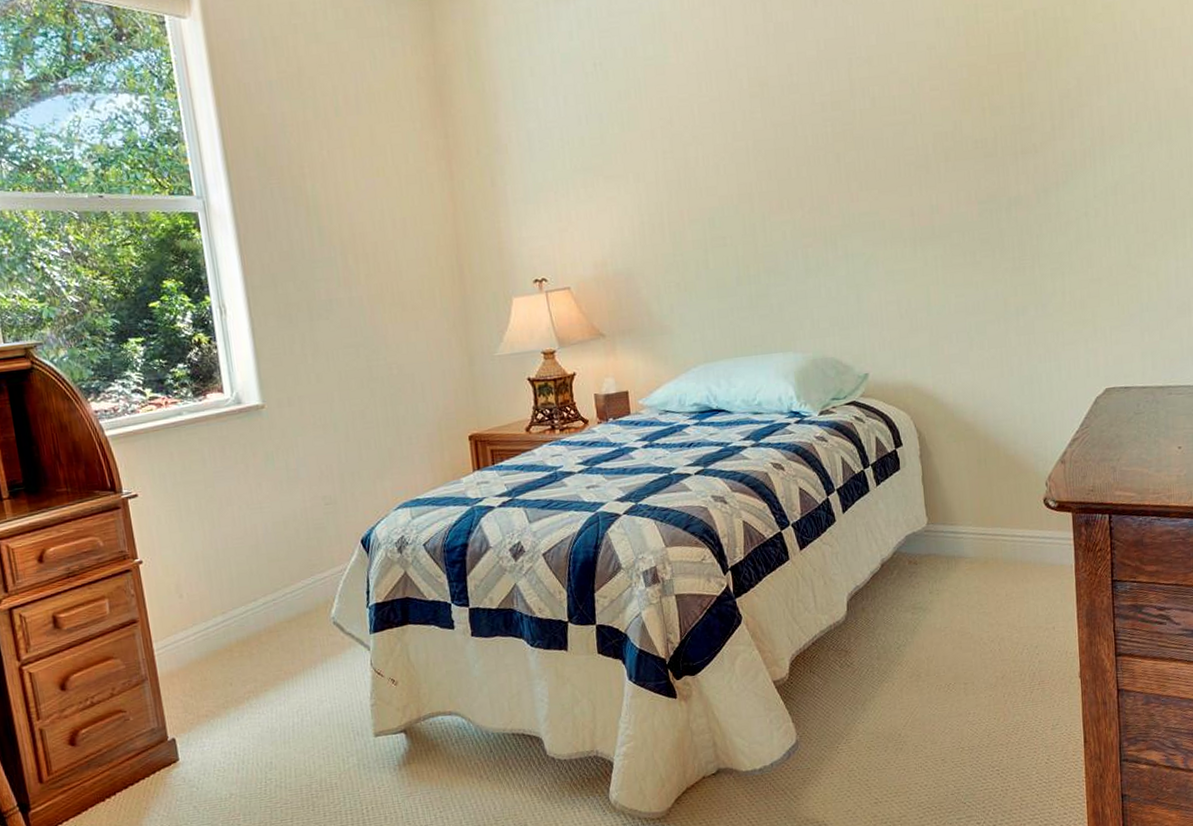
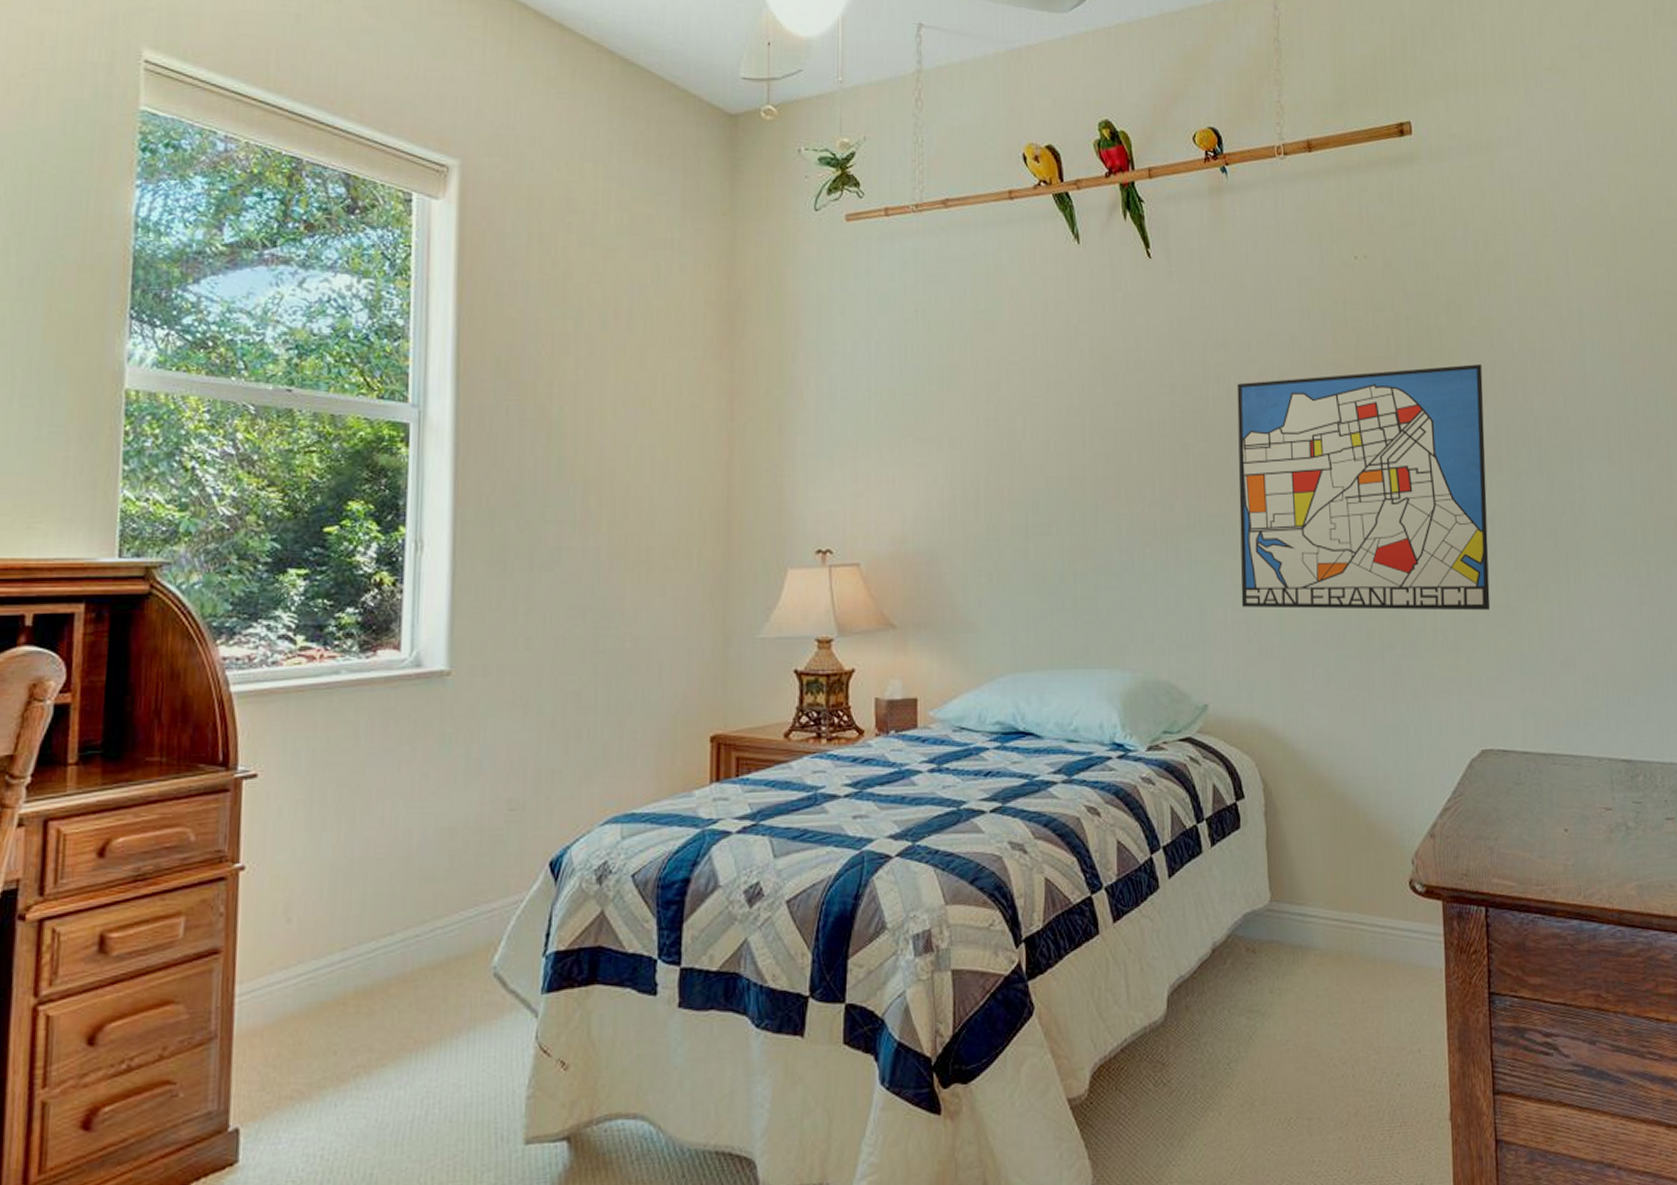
wall art: none [880,47,1114,290] -> present [1237,363,1491,611]

